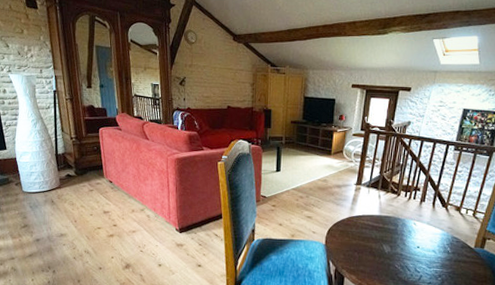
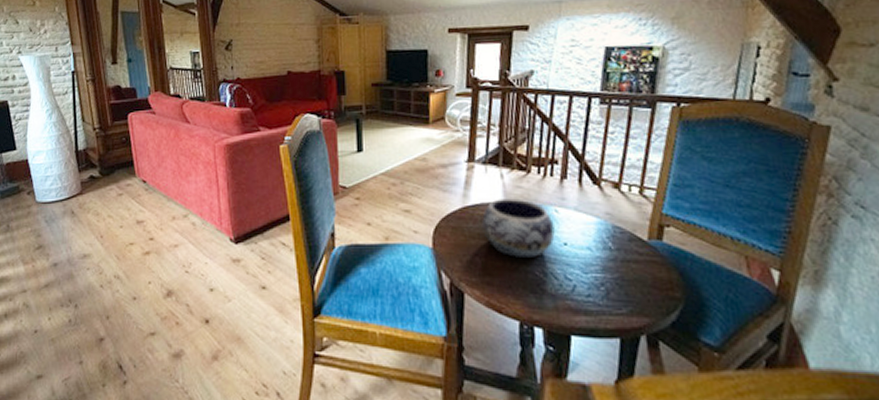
decorative bowl: none [362,213,412,256] -> present [482,198,555,259]

